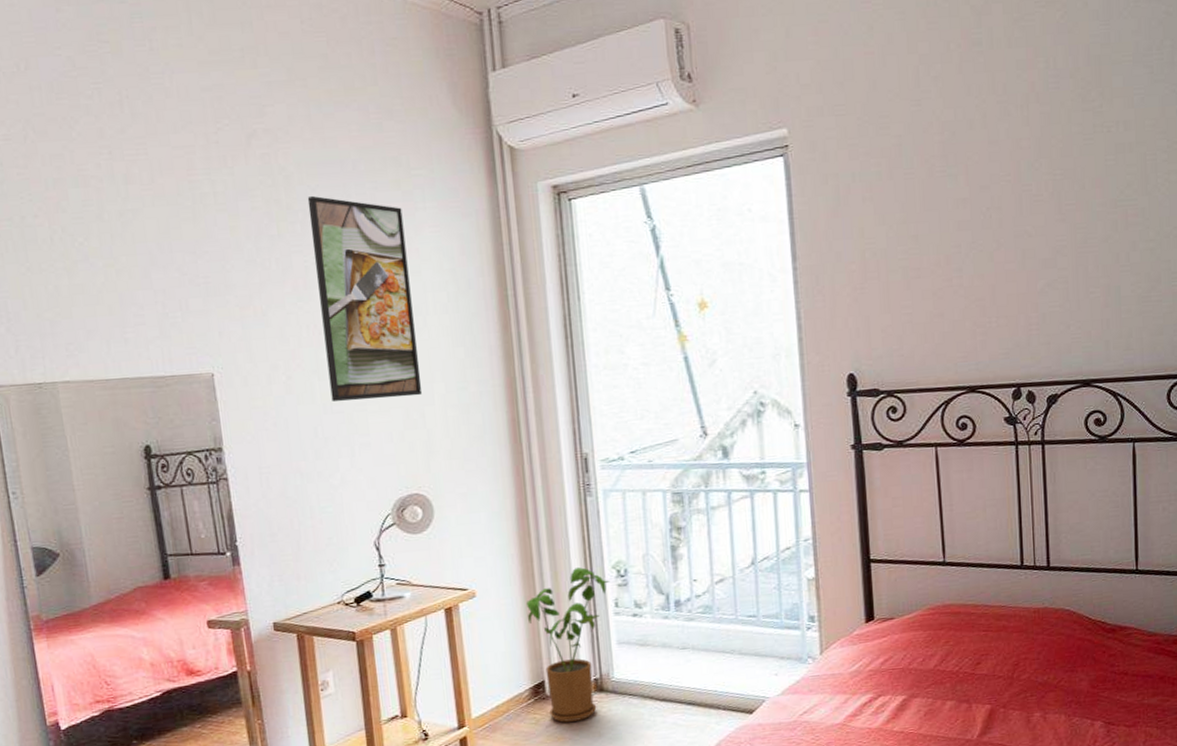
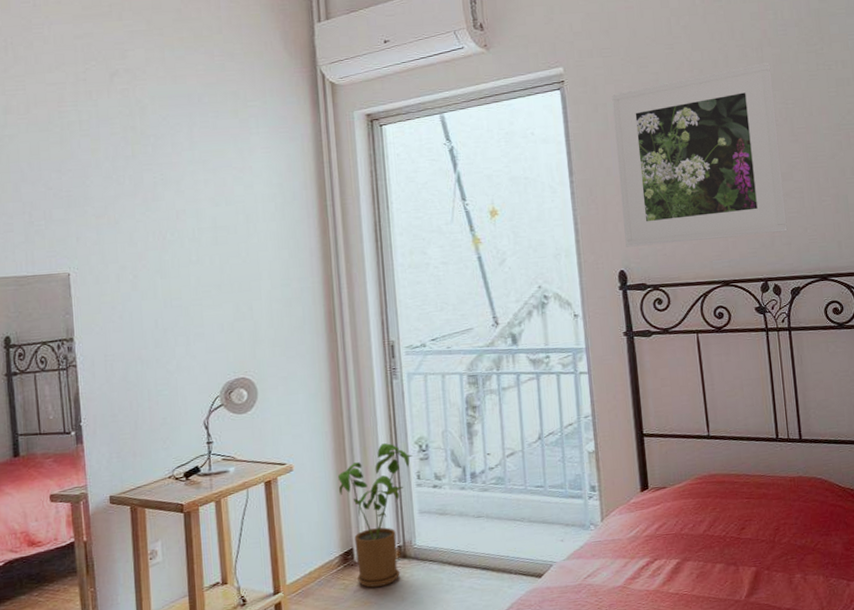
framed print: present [307,195,423,401] -> none [158,123,251,297]
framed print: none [845,123,1047,347] -> present [611,63,788,247]

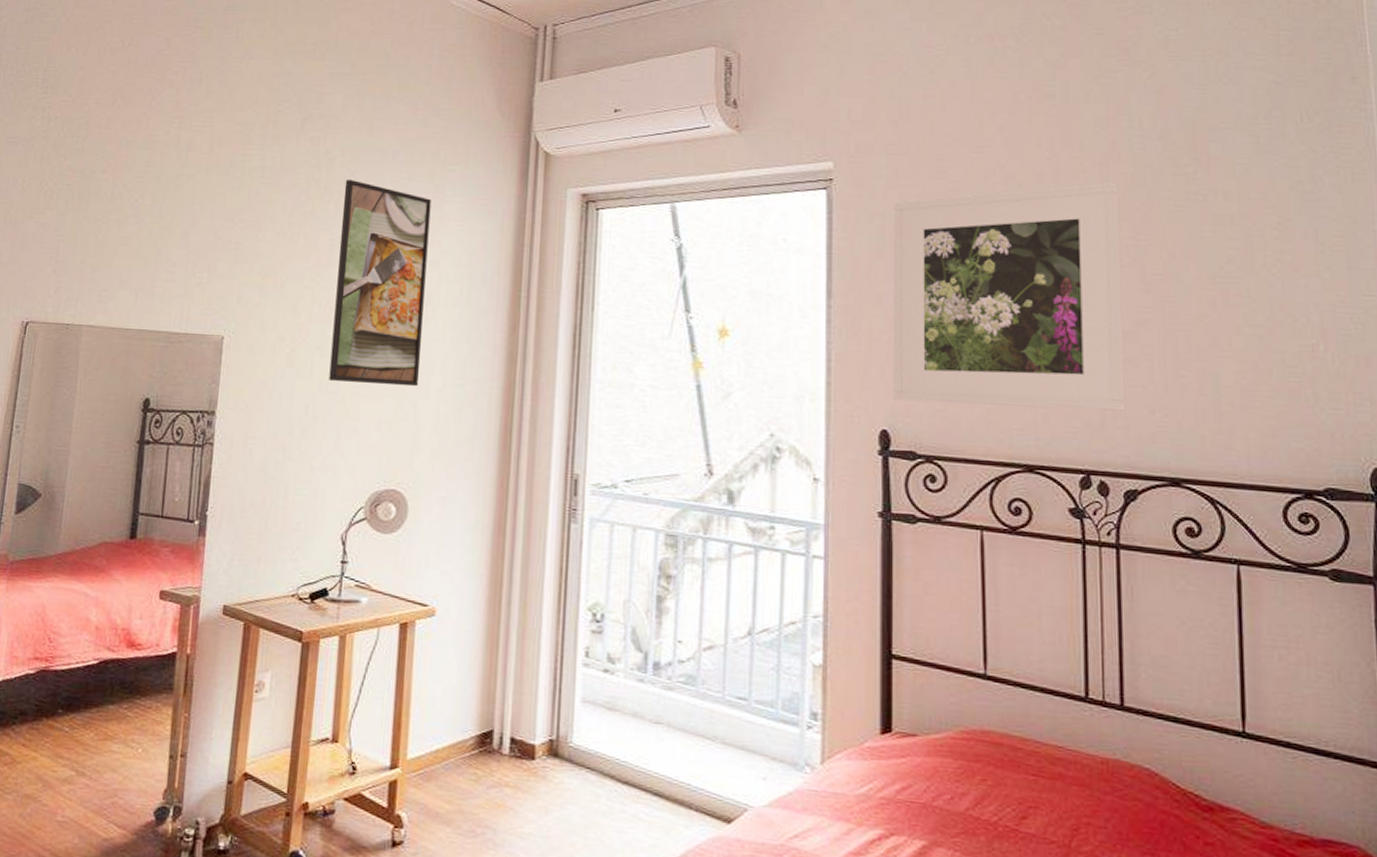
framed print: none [158,123,251,297] -> present [329,178,432,387]
house plant: present [337,443,413,588] -> none [486,602,583,789]

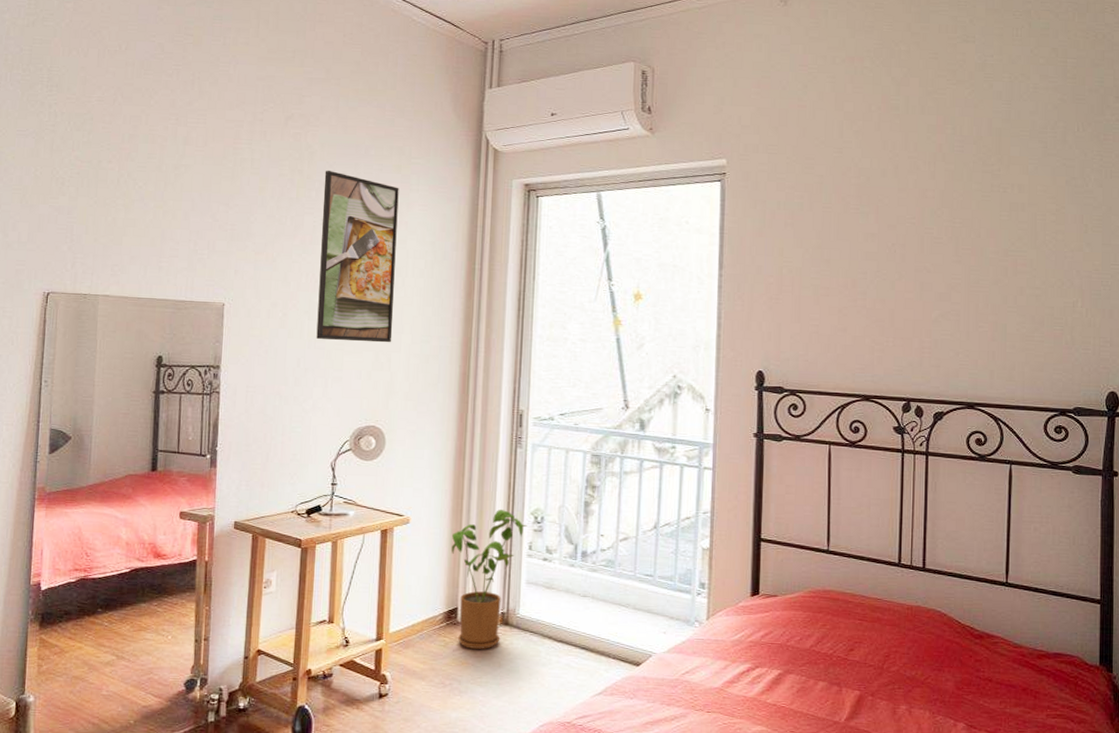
house plant: none [486,602,583,789] -> present [451,510,527,649]
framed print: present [893,183,1126,411] -> none [767,178,942,354]

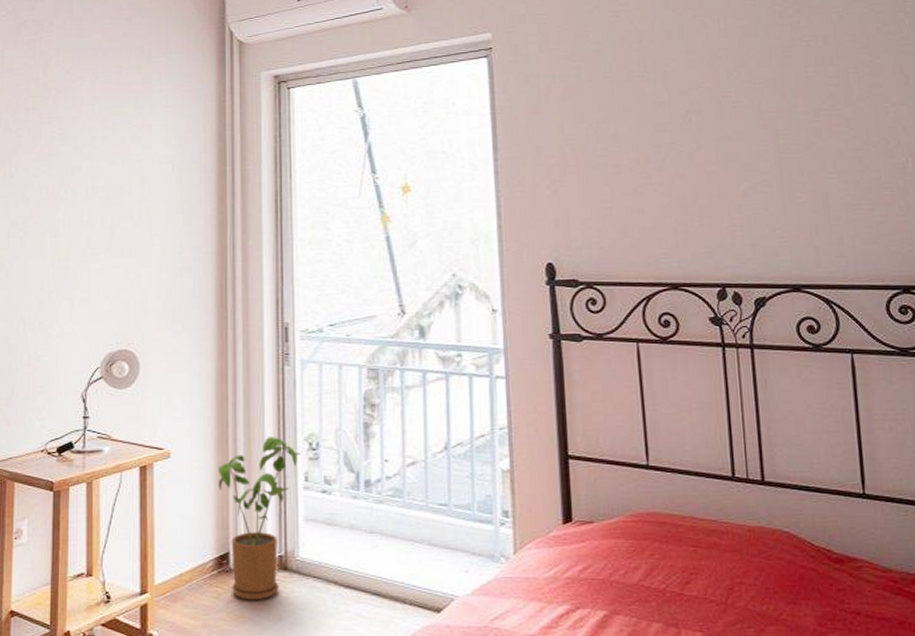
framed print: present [316,170,399,343] -> none [60,76,141,258]

